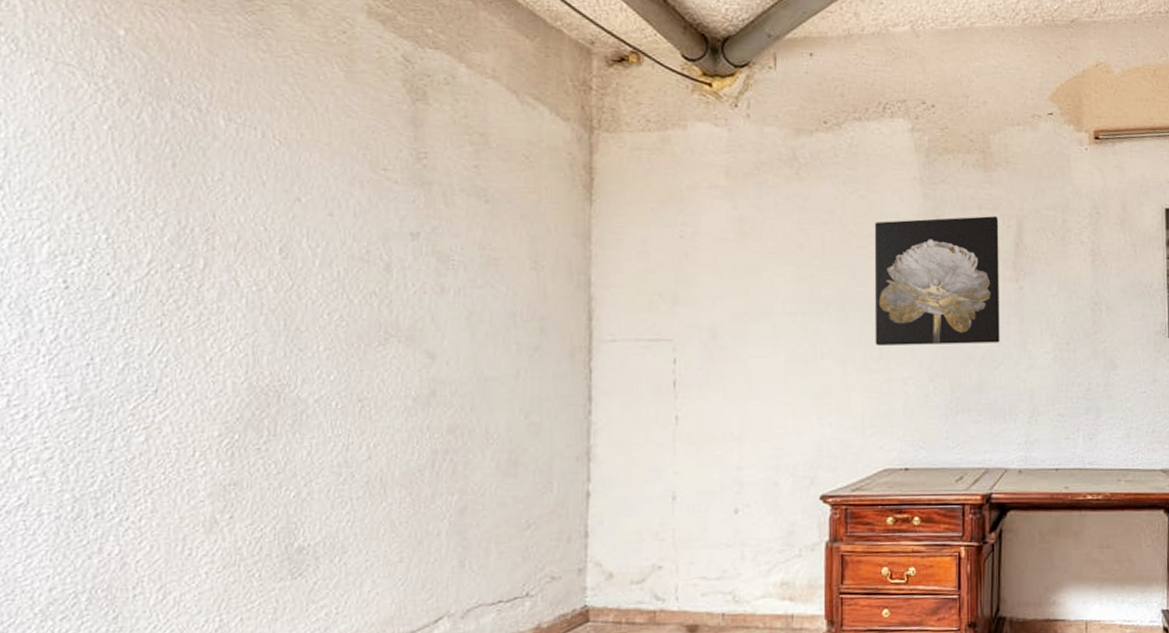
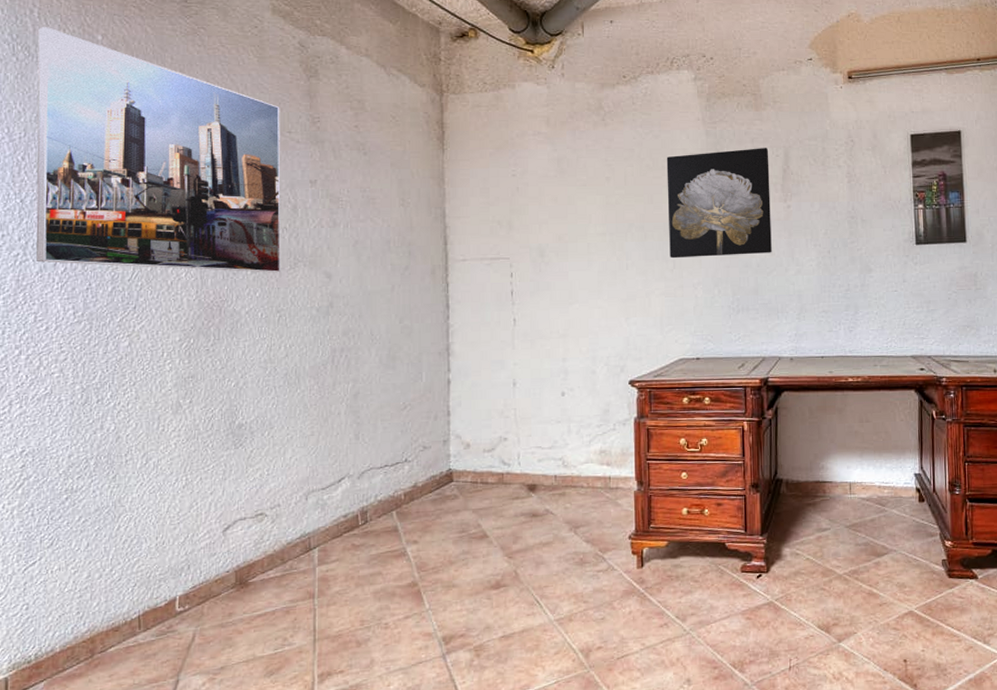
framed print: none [14,13,373,350] -> present [36,27,281,273]

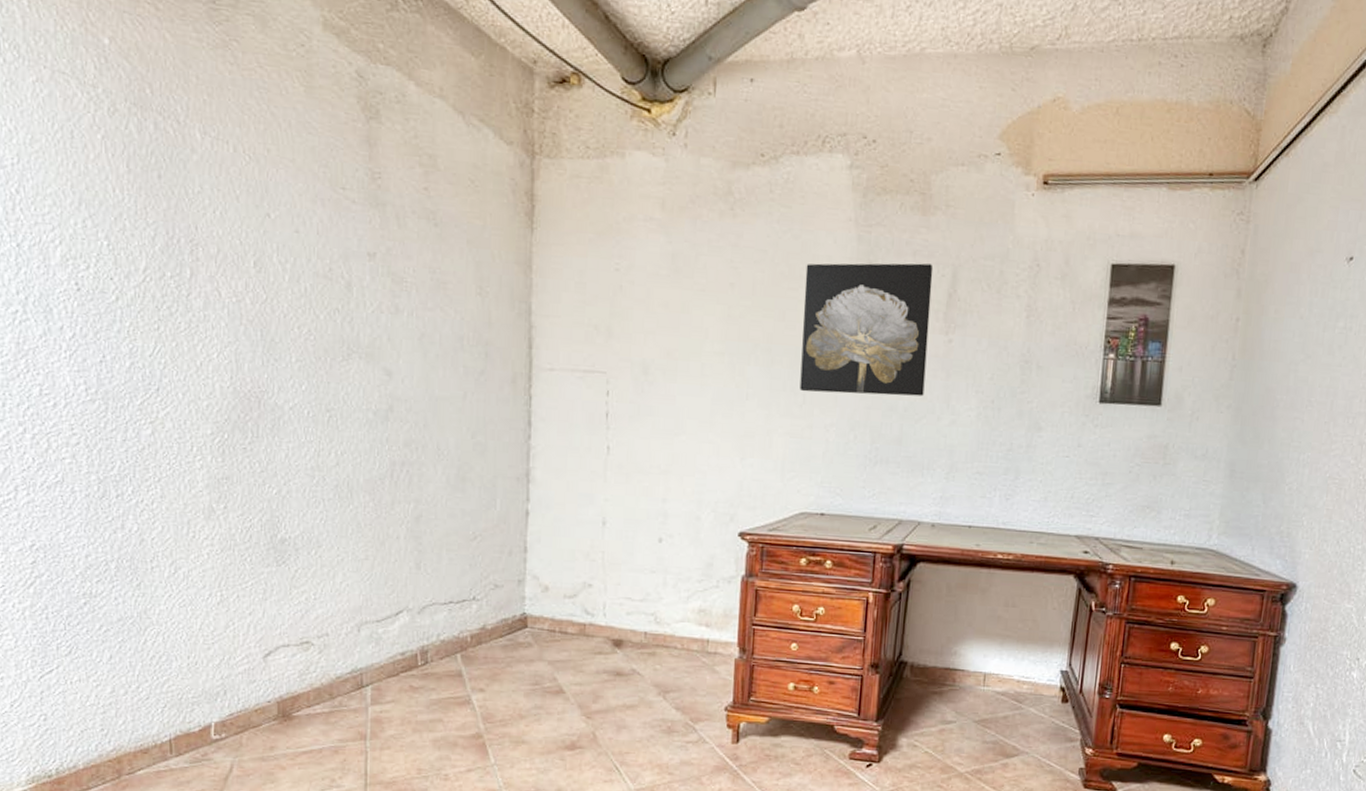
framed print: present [36,27,281,273] -> none [29,20,332,364]

